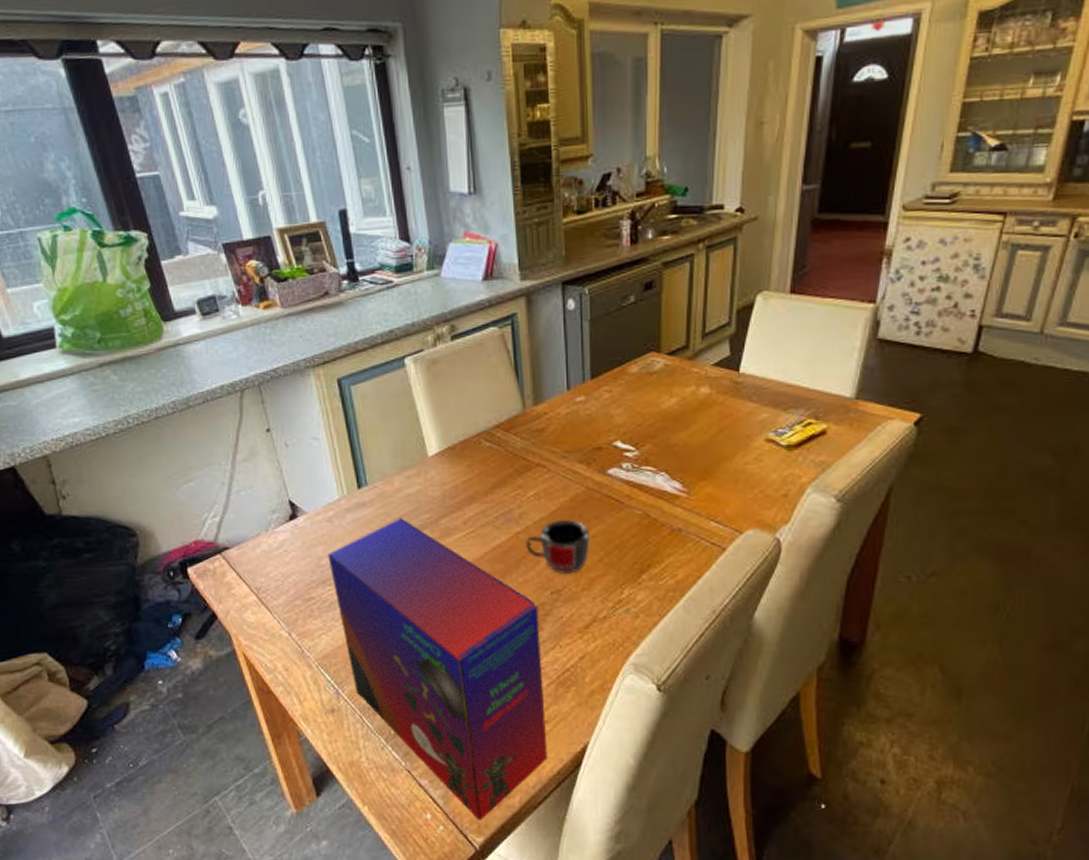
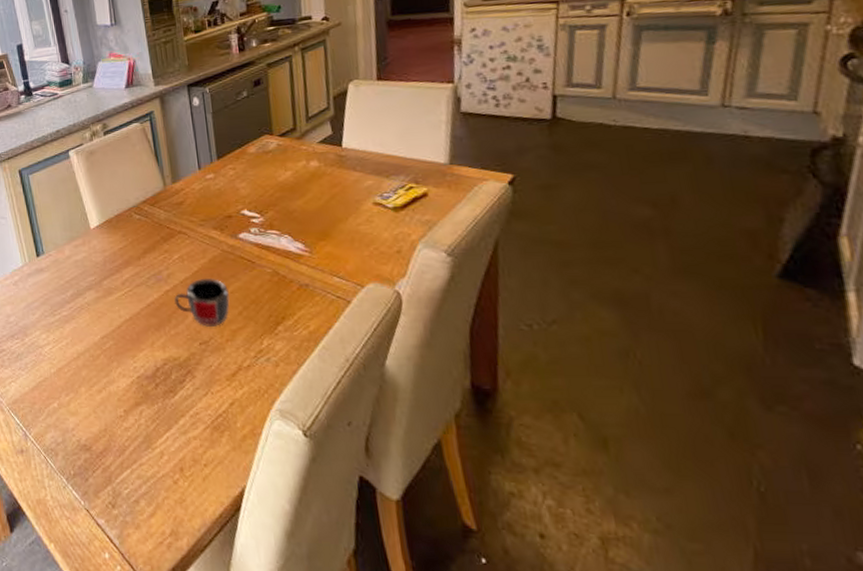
cereal box: present [328,518,548,821] -> none [15,280,210,562]

